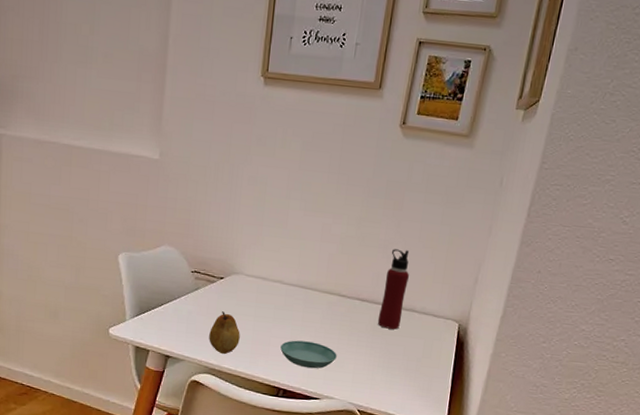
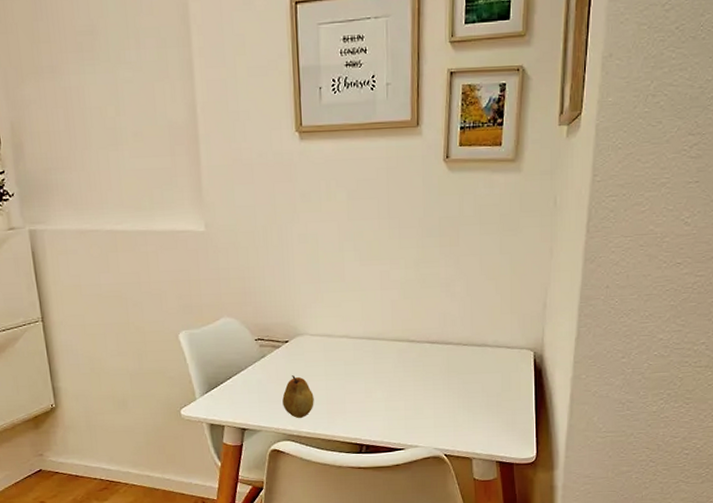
saucer: present [280,340,337,369] -> none [357,392,415,420]
water bottle: present [377,249,410,330] -> none [450,285,476,368]

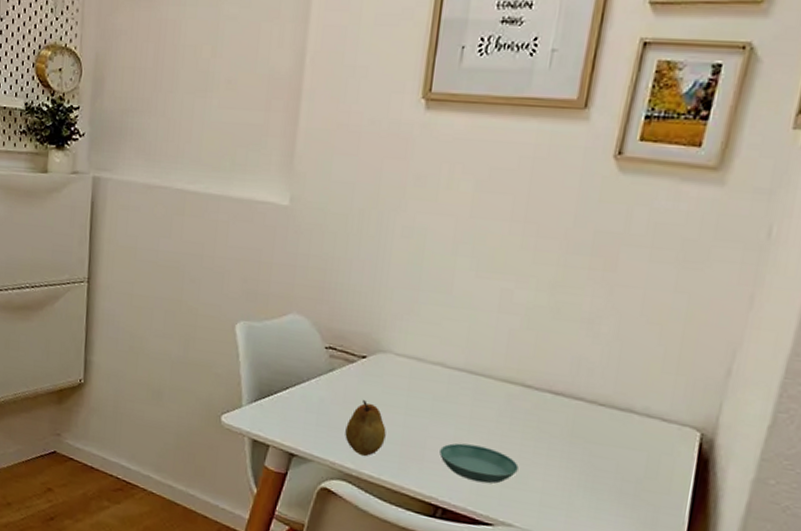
saucer: none [357,392,415,420] -> present [439,443,519,484]

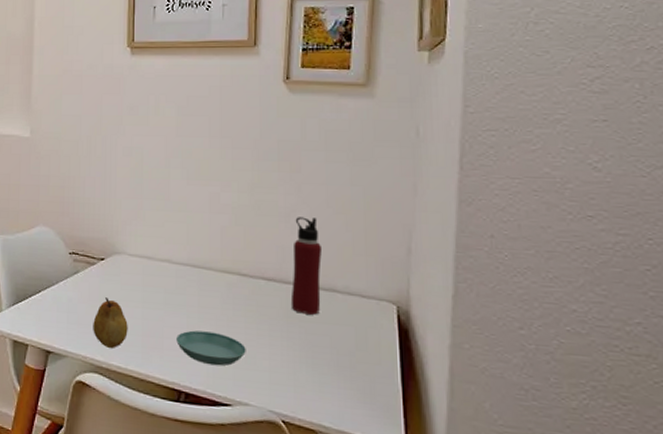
water bottle: none [577,324,626,436] -> present [290,217,322,315]

